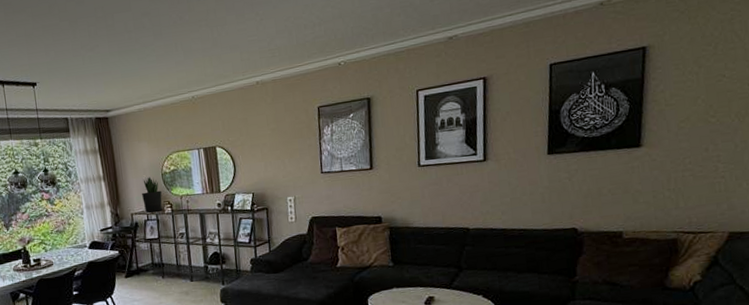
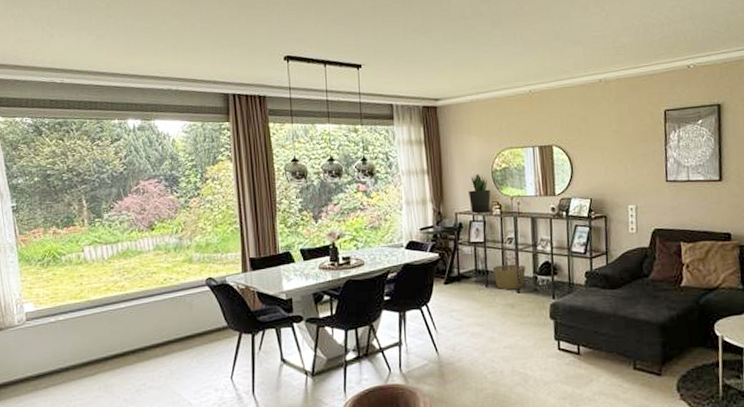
basket: none [167,256,197,280] -> present [492,264,526,290]

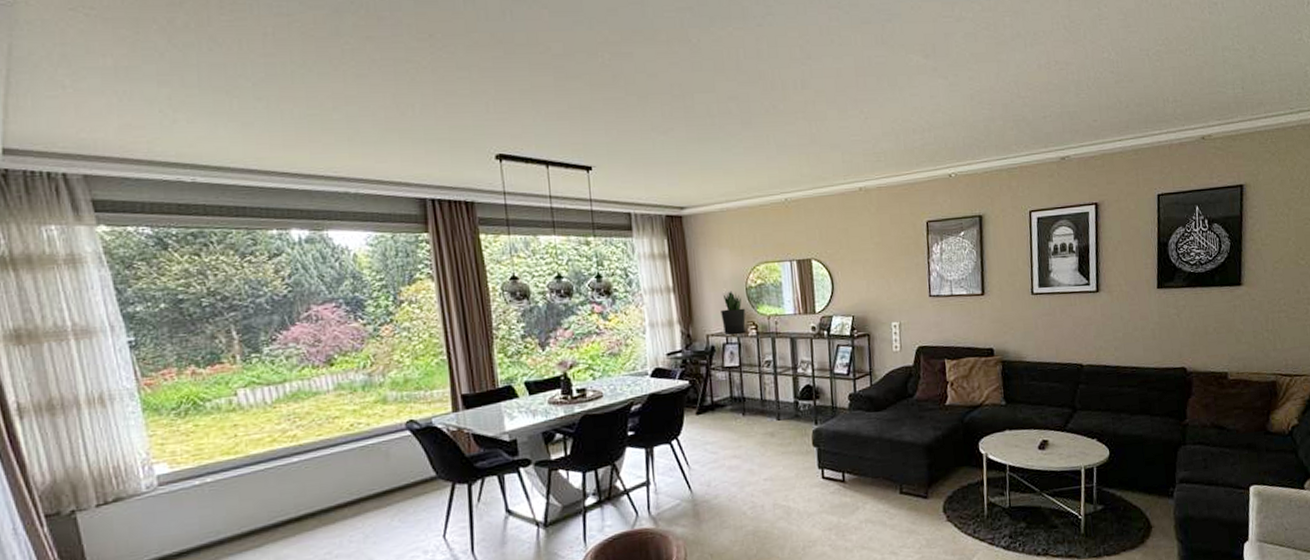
basket: present [492,264,526,290] -> none [749,389,786,418]

